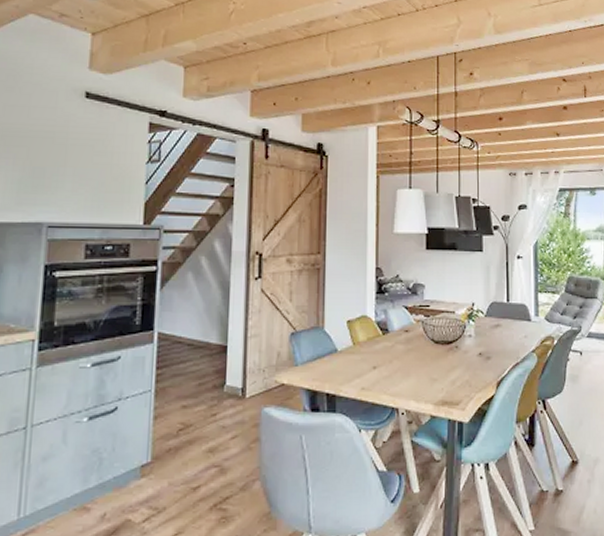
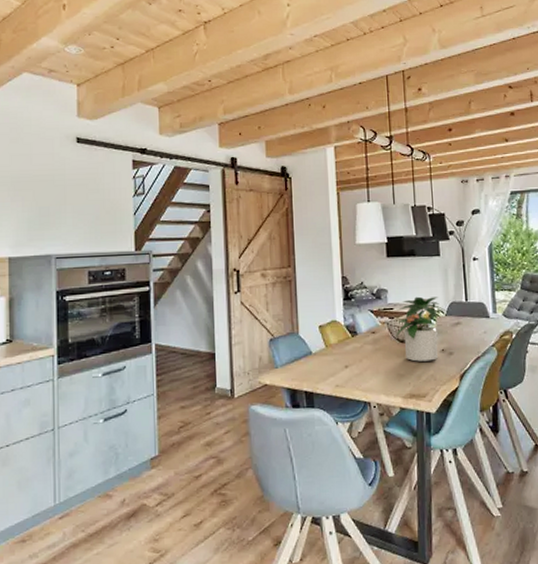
potted plant: none [429,294,486,365] -> present [394,296,447,362]

